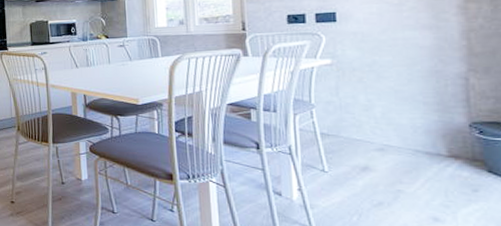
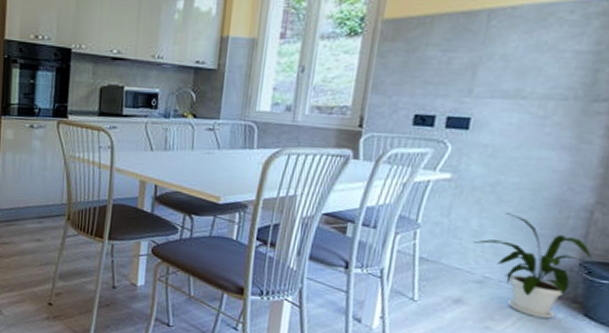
house plant: none [365,87,478,179] -> present [473,213,591,319]

